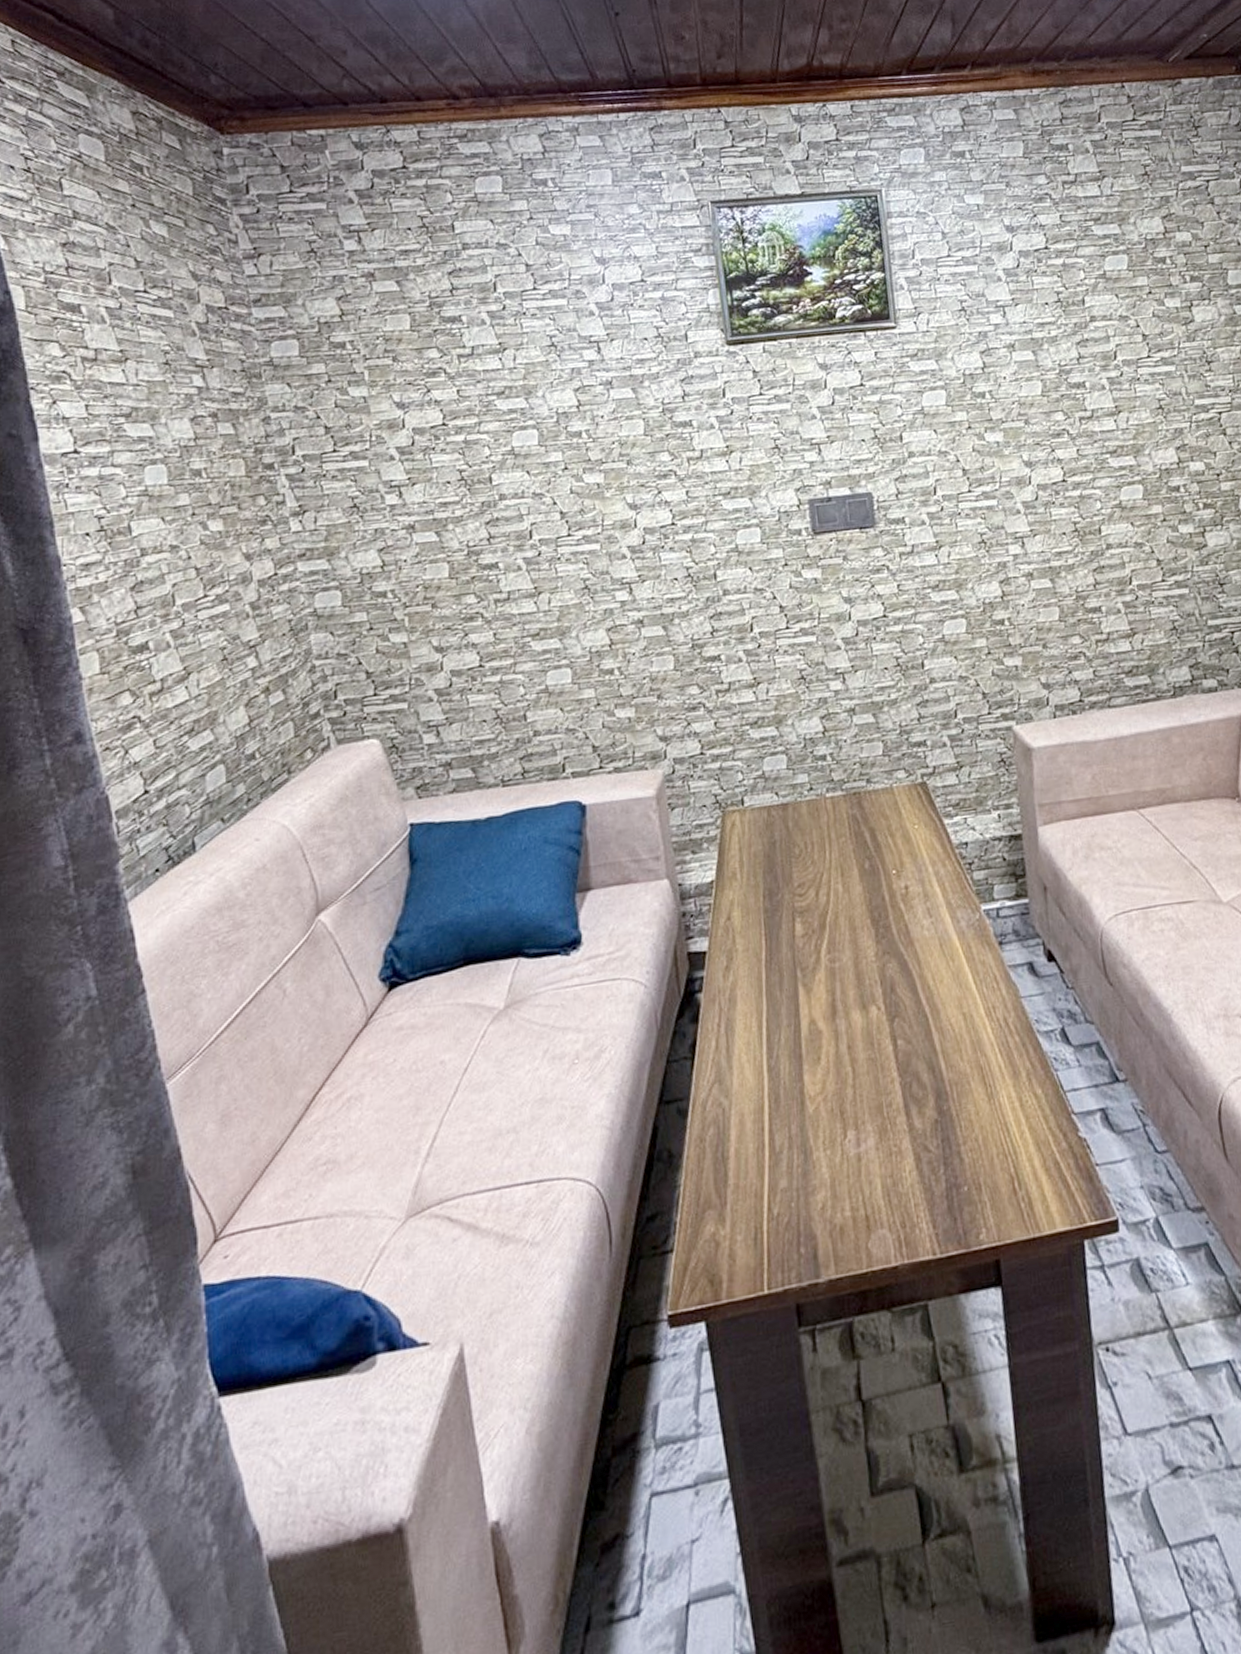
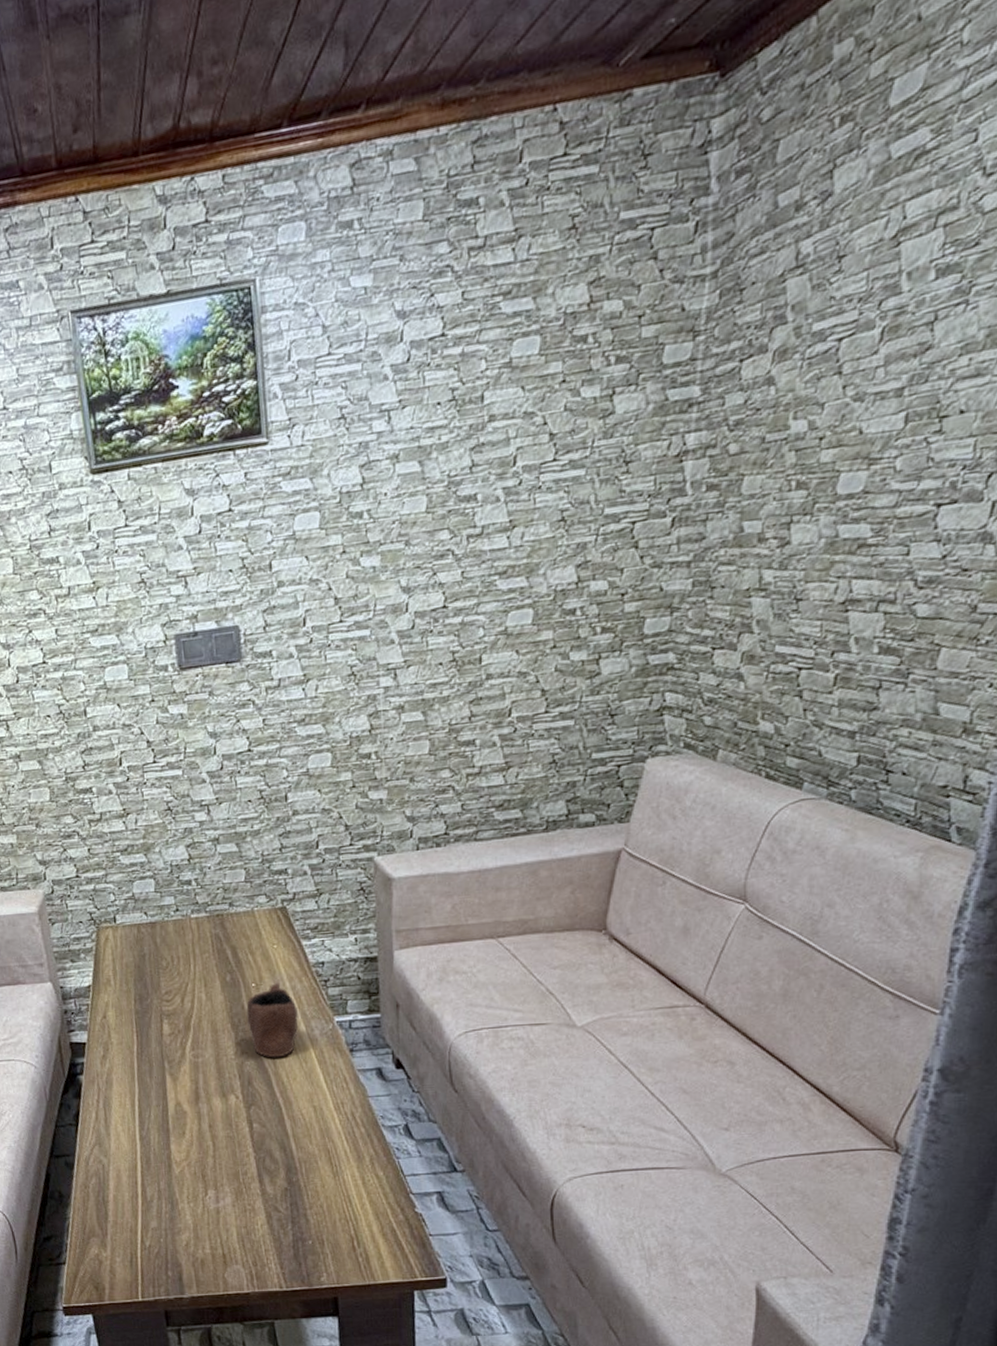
mug: none [886,868,943,958] -> present [245,983,298,1058]

